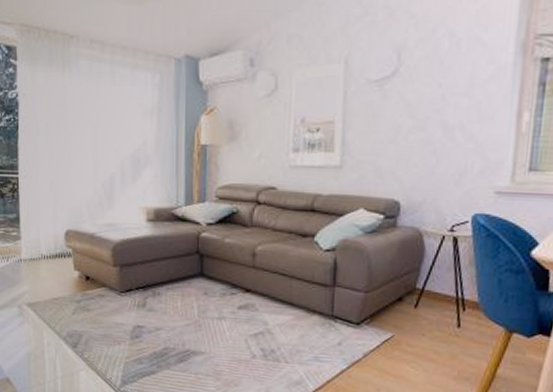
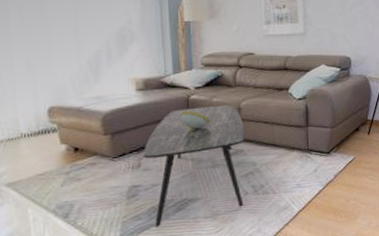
coffee table: none [148,247,258,376] -> present [142,104,245,227]
decorative bowl: none [190,249,222,274] -> present [181,110,211,132]

